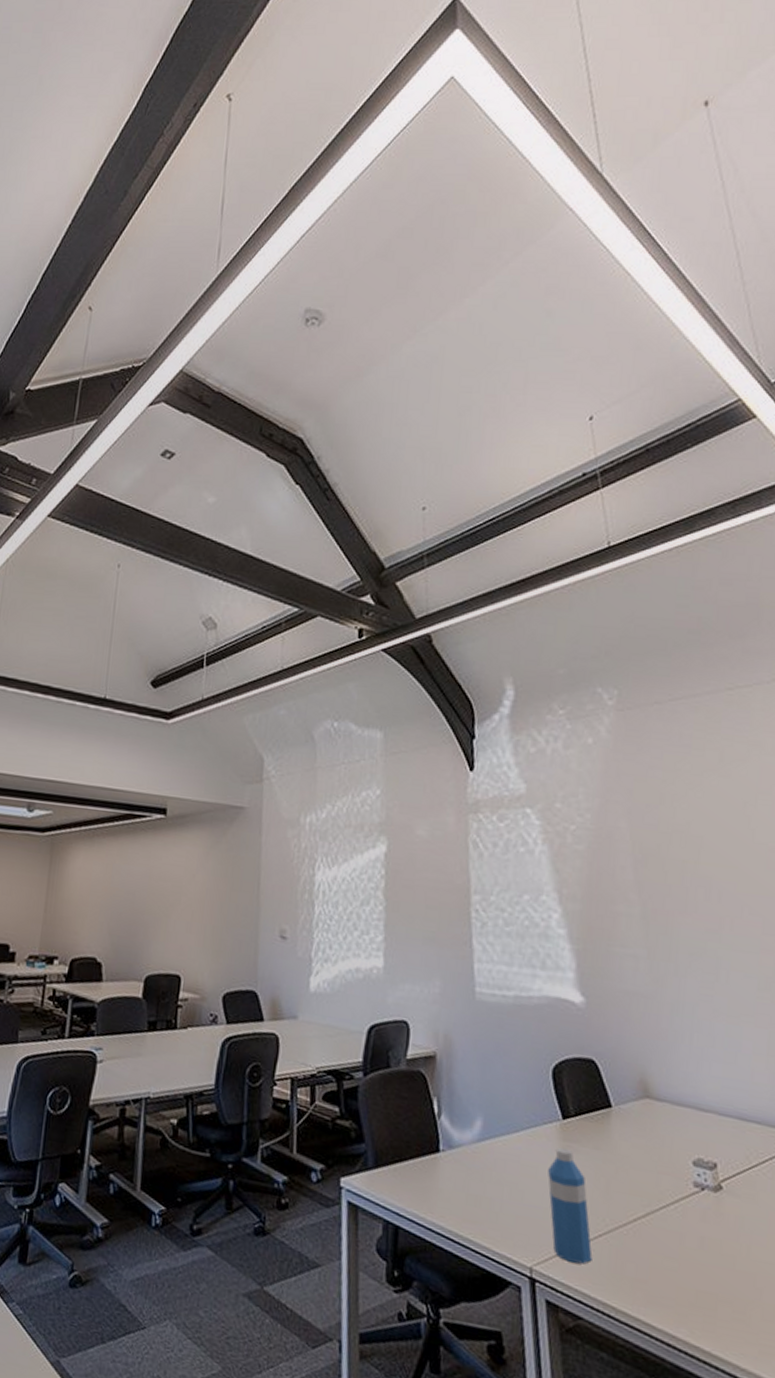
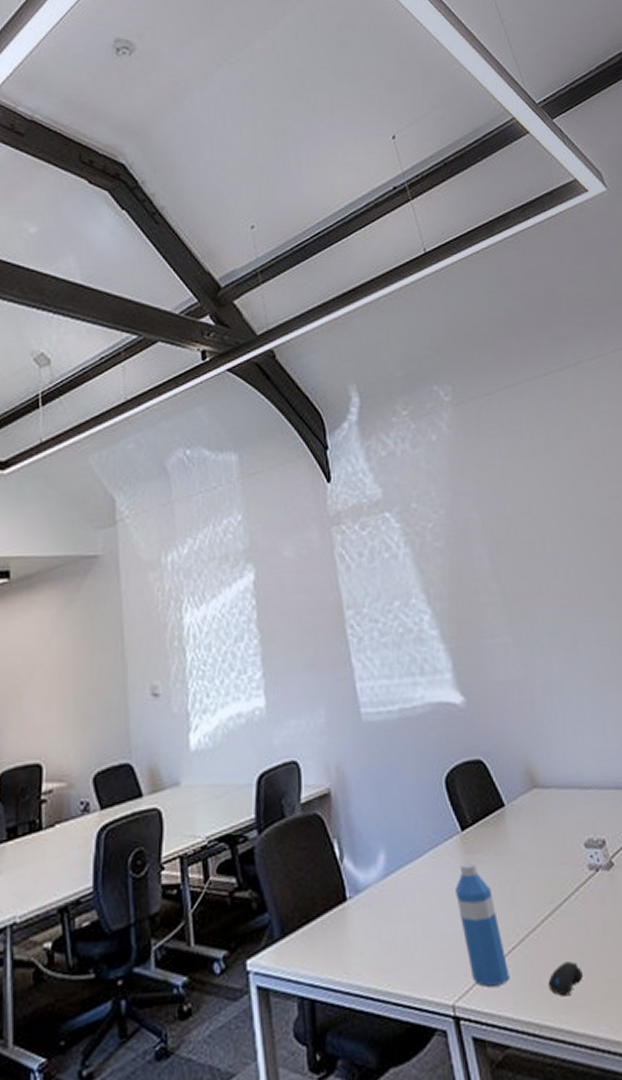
computer mouse: none [631,1261,670,1293] -> present [548,960,583,996]

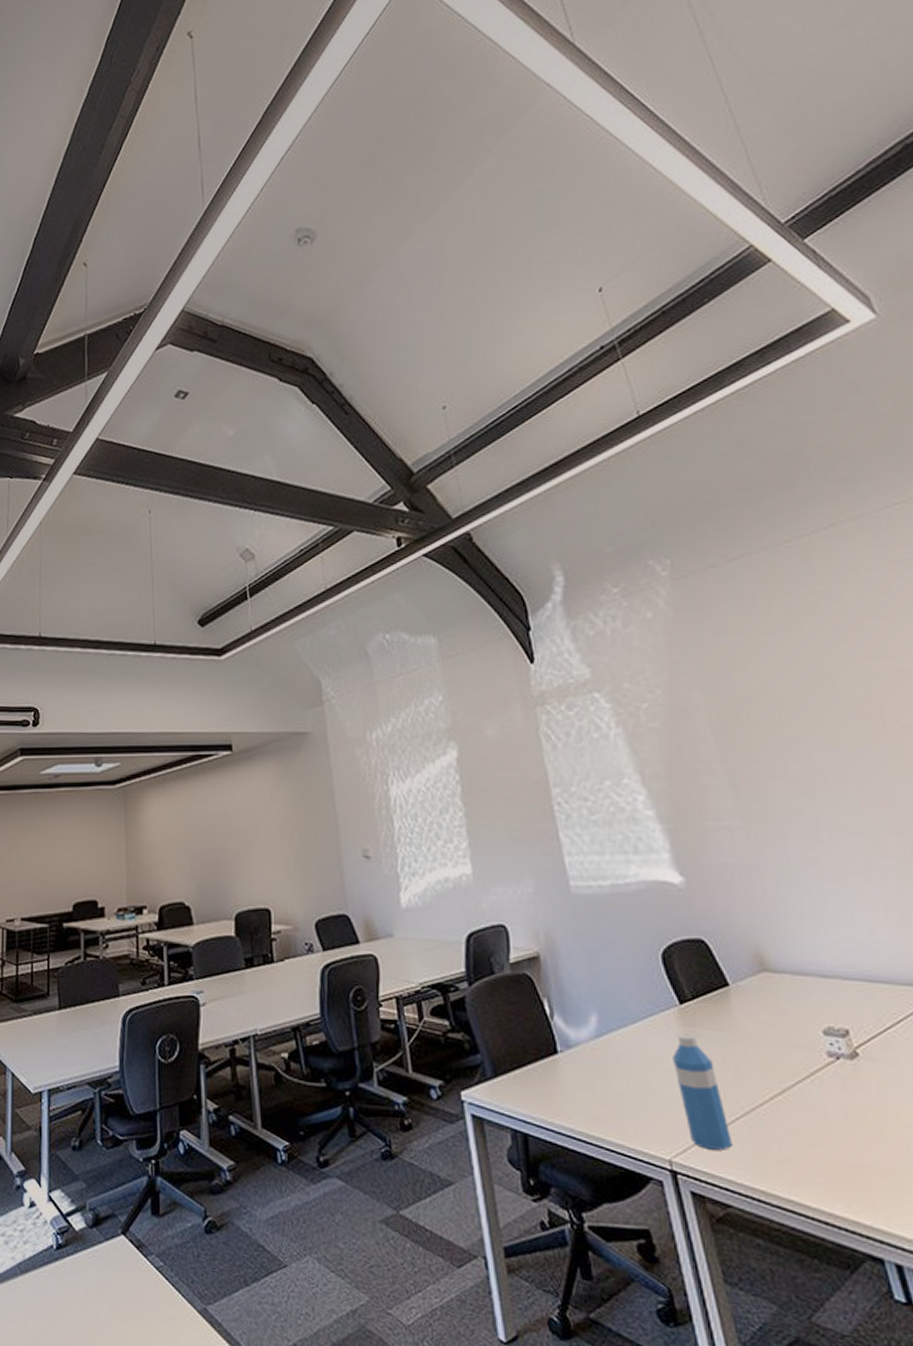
computer mouse: present [548,960,583,996] -> none [776,1138,817,1171]

